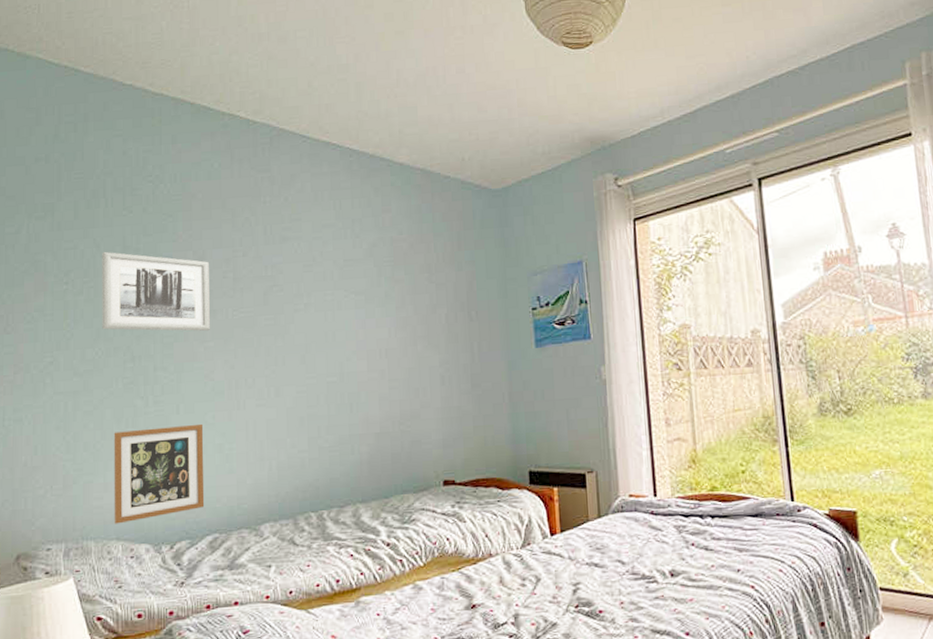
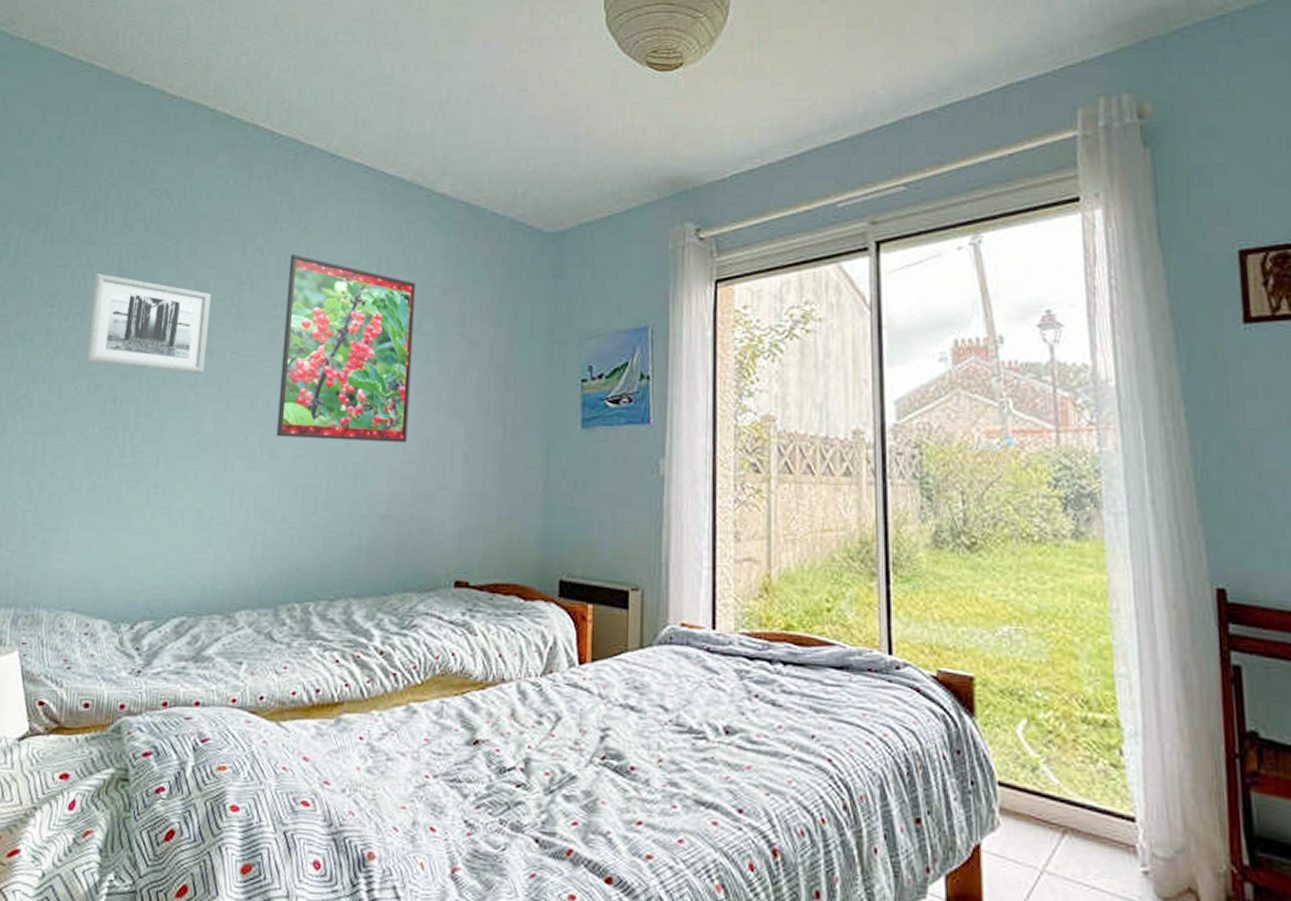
picture frame: present [113,423,205,524] -> none [71,483,183,593]
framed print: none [275,223,392,378] -> present [276,255,416,443]

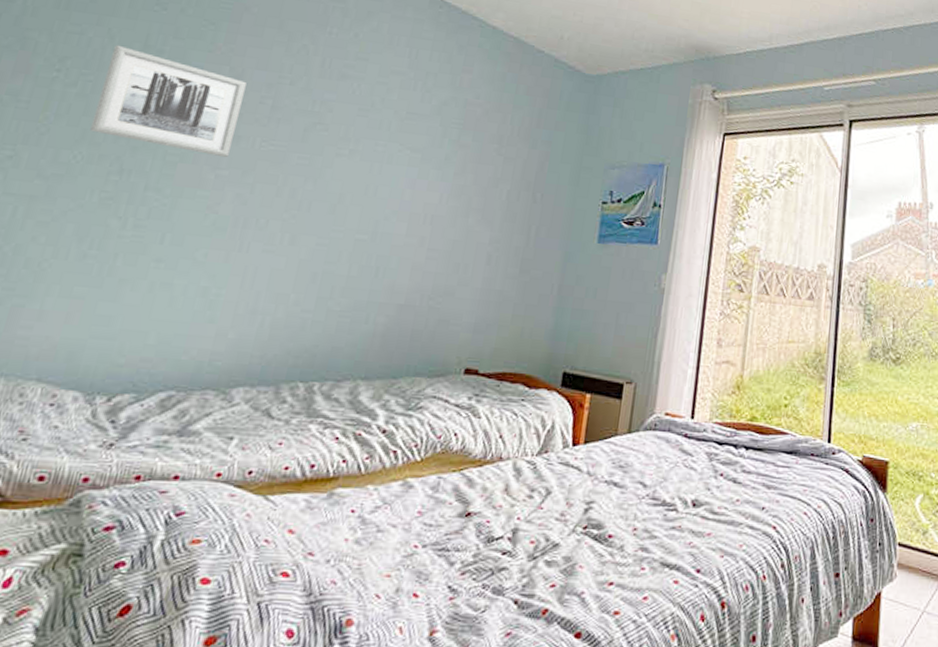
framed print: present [276,255,416,443] -> none [299,58,460,241]

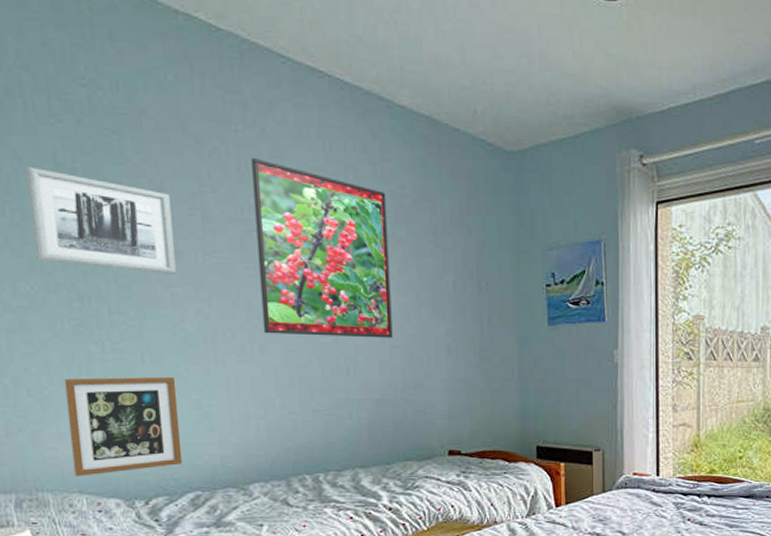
picture frame: none [39,252,190,362] -> present [64,376,183,477]
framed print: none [299,58,460,241] -> present [251,158,393,338]

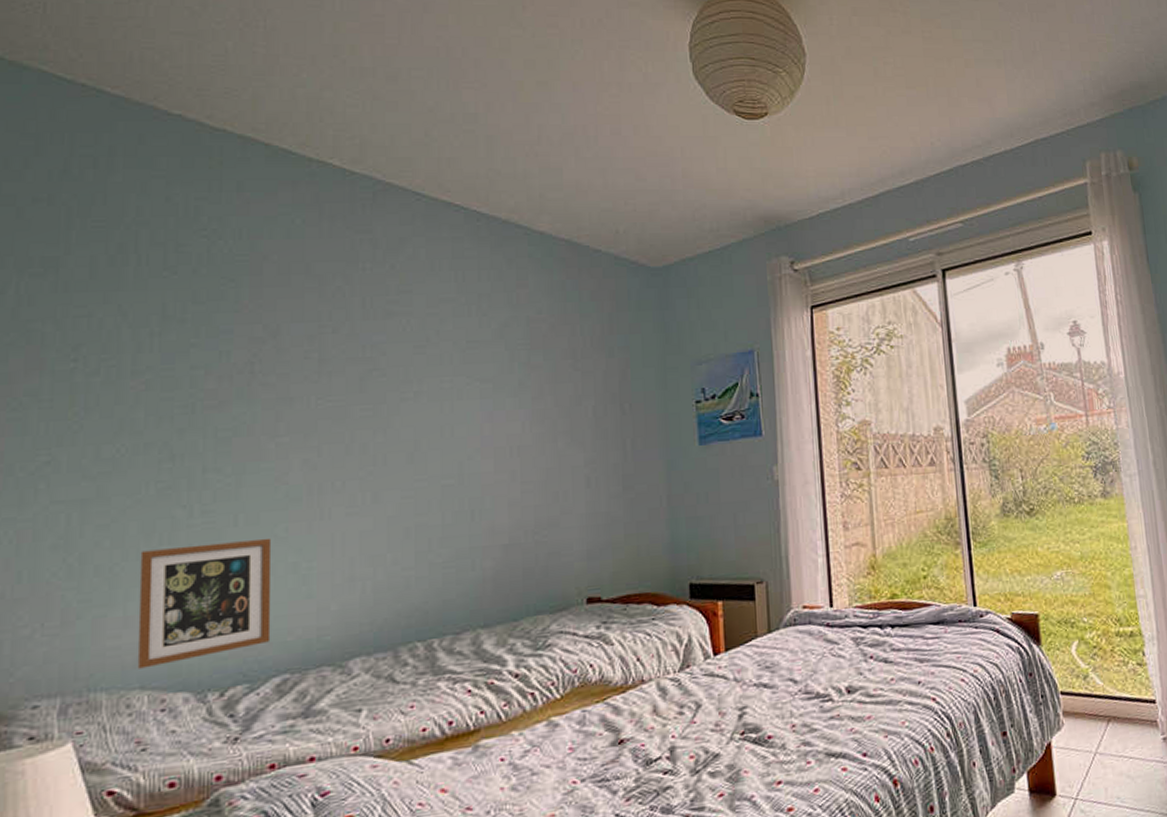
wall art: present [26,166,176,275] -> none [127,321,285,424]
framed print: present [251,158,393,338] -> none [378,295,525,480]

